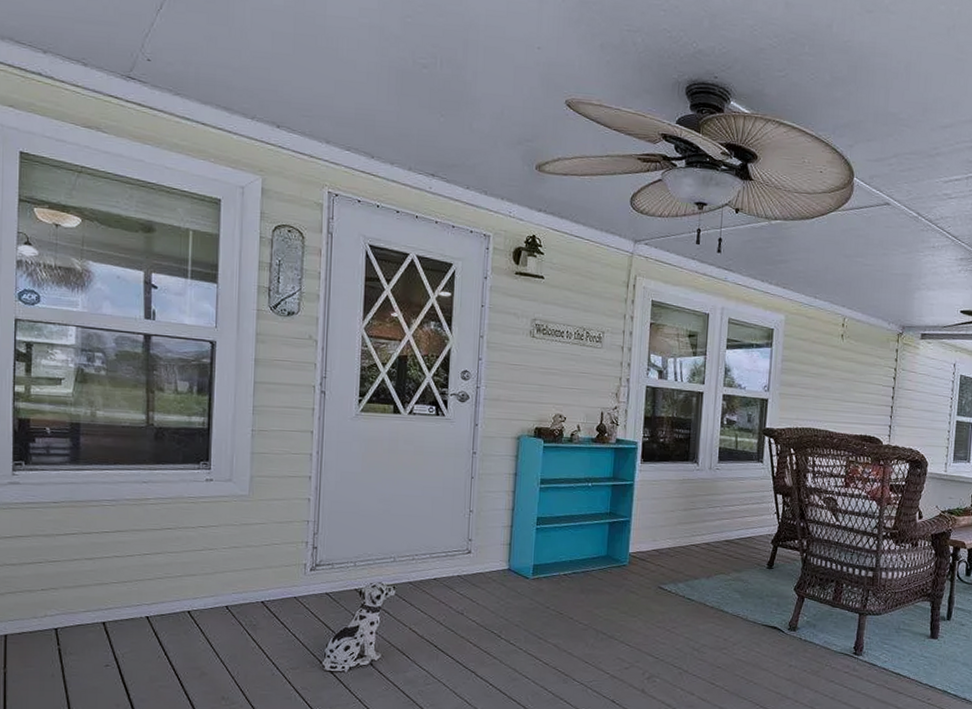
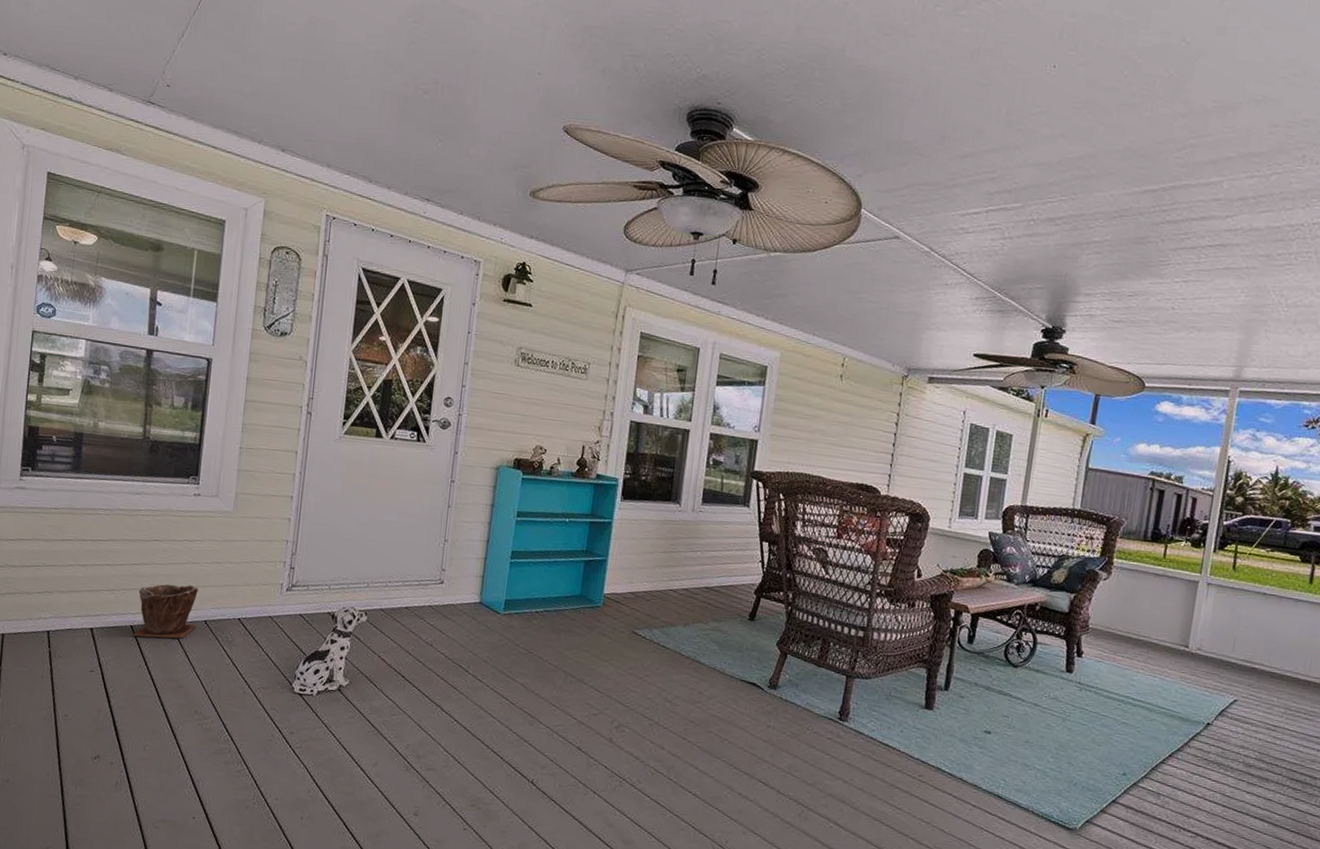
plant pot: none [148,571,217,628] -> present [132,584,198,639]

